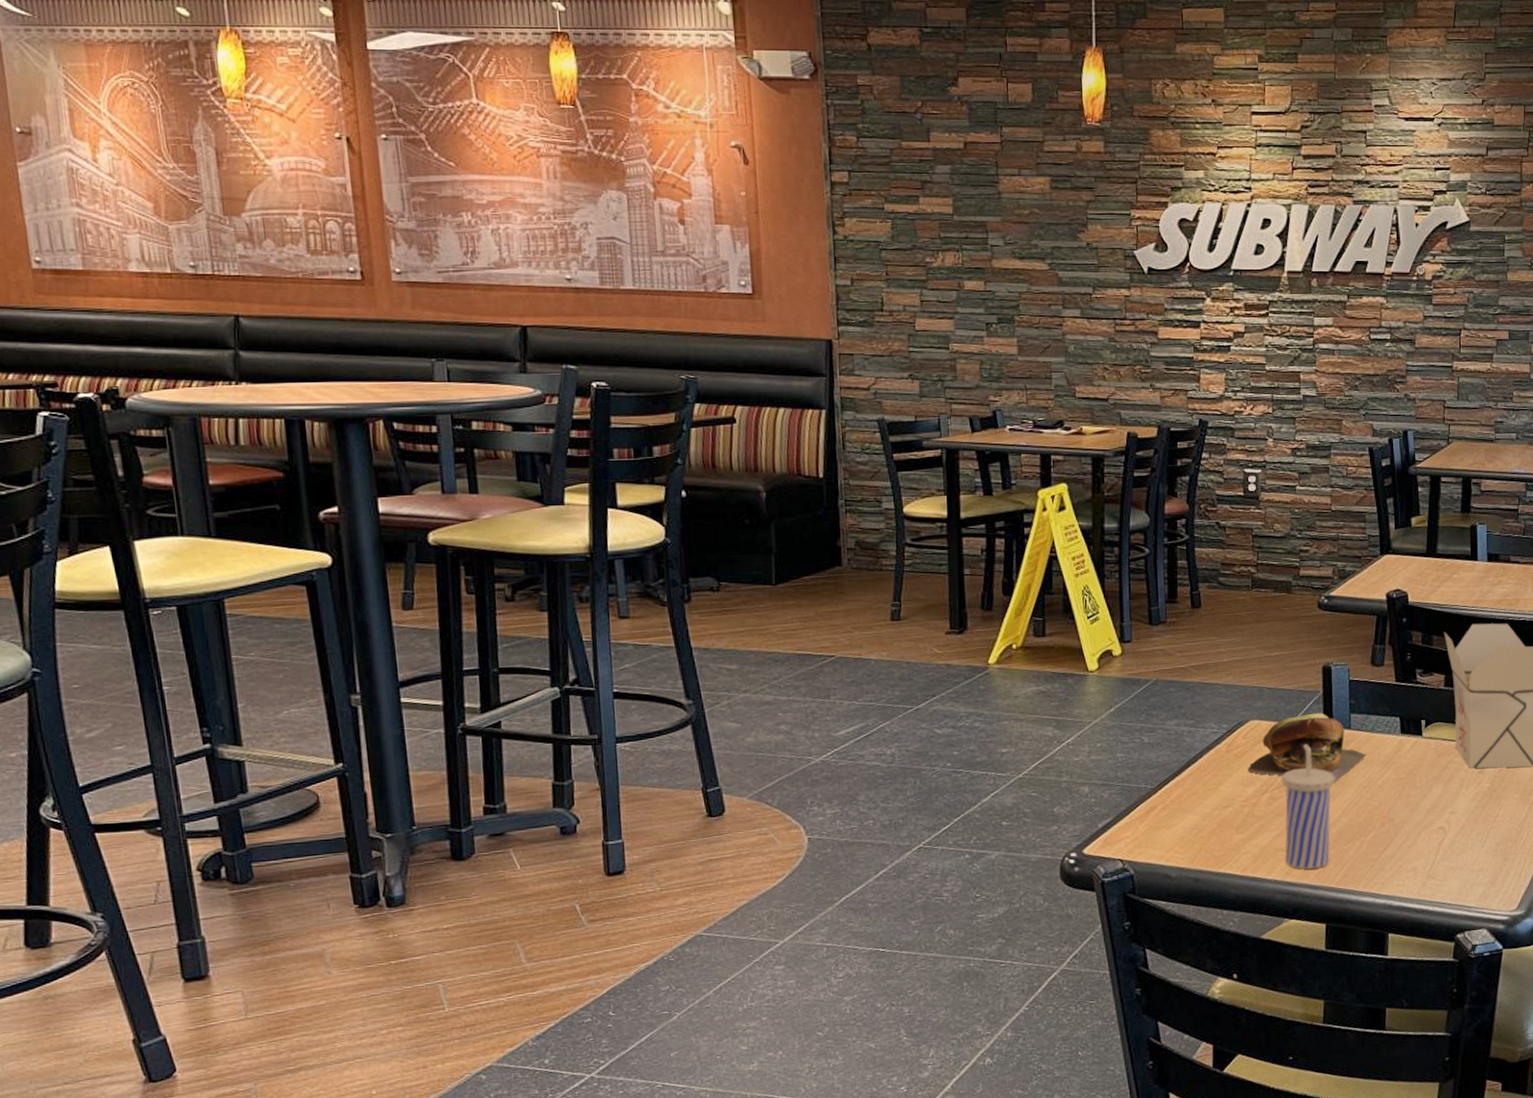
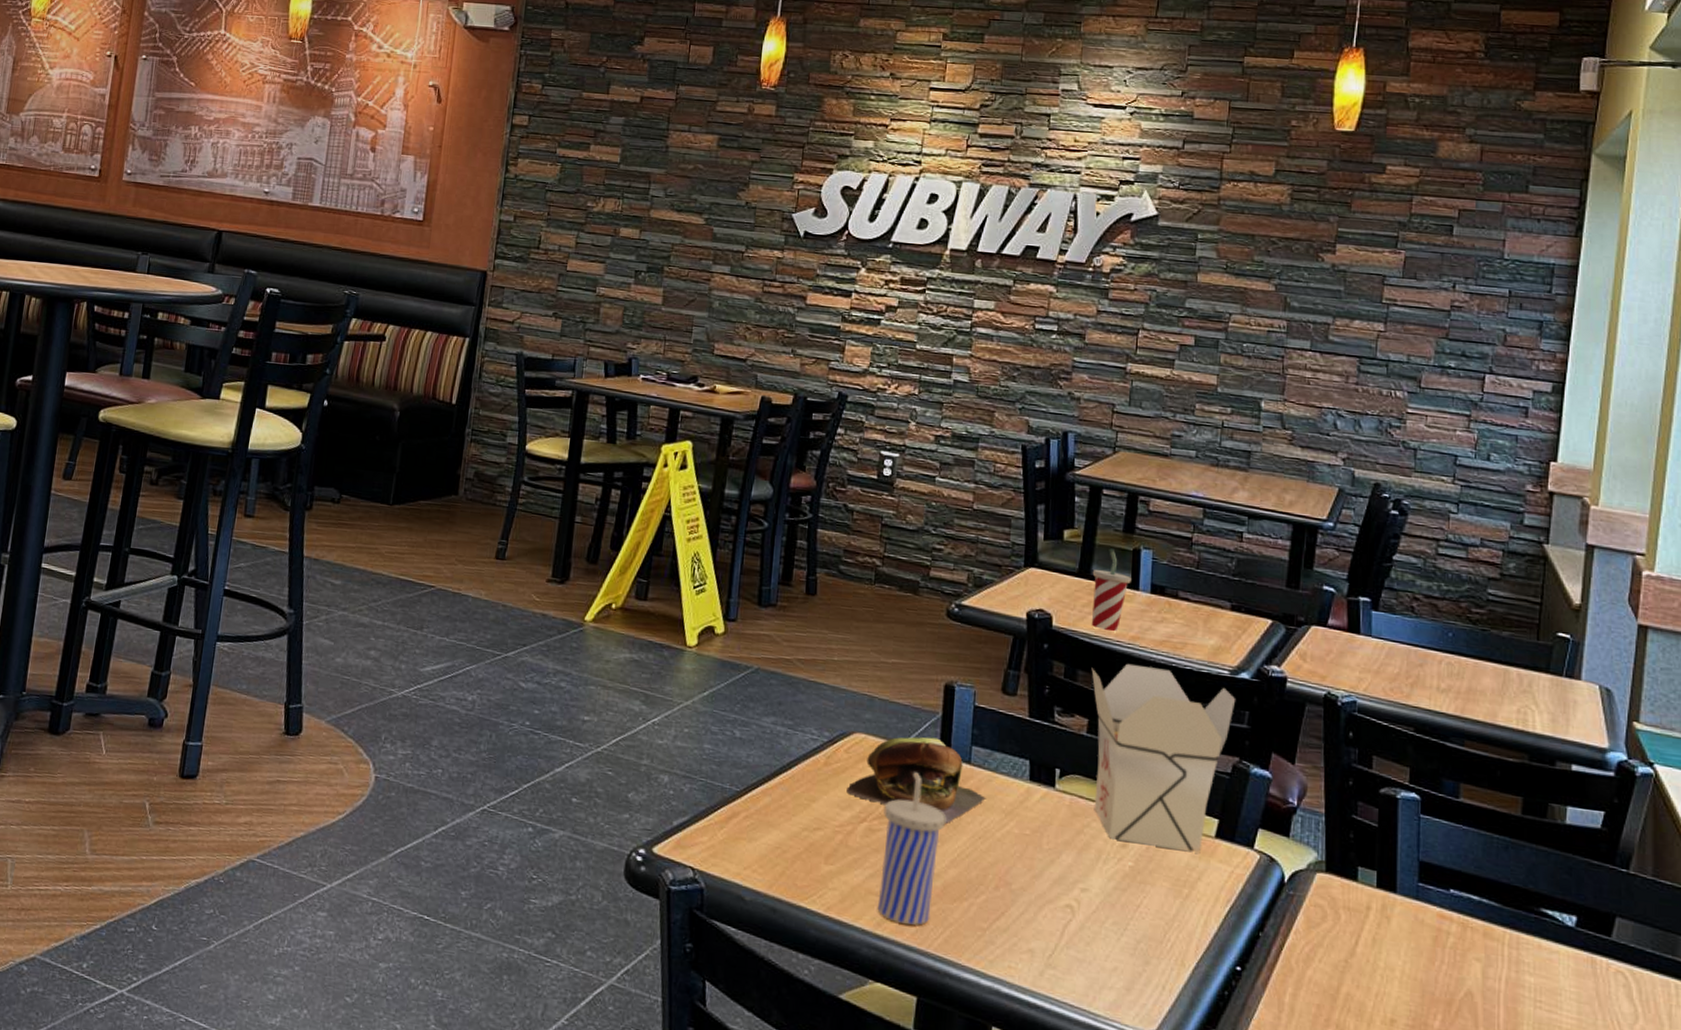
beverage cup: none [1438,528,1471,599] -> present [1091,548,1131,632]

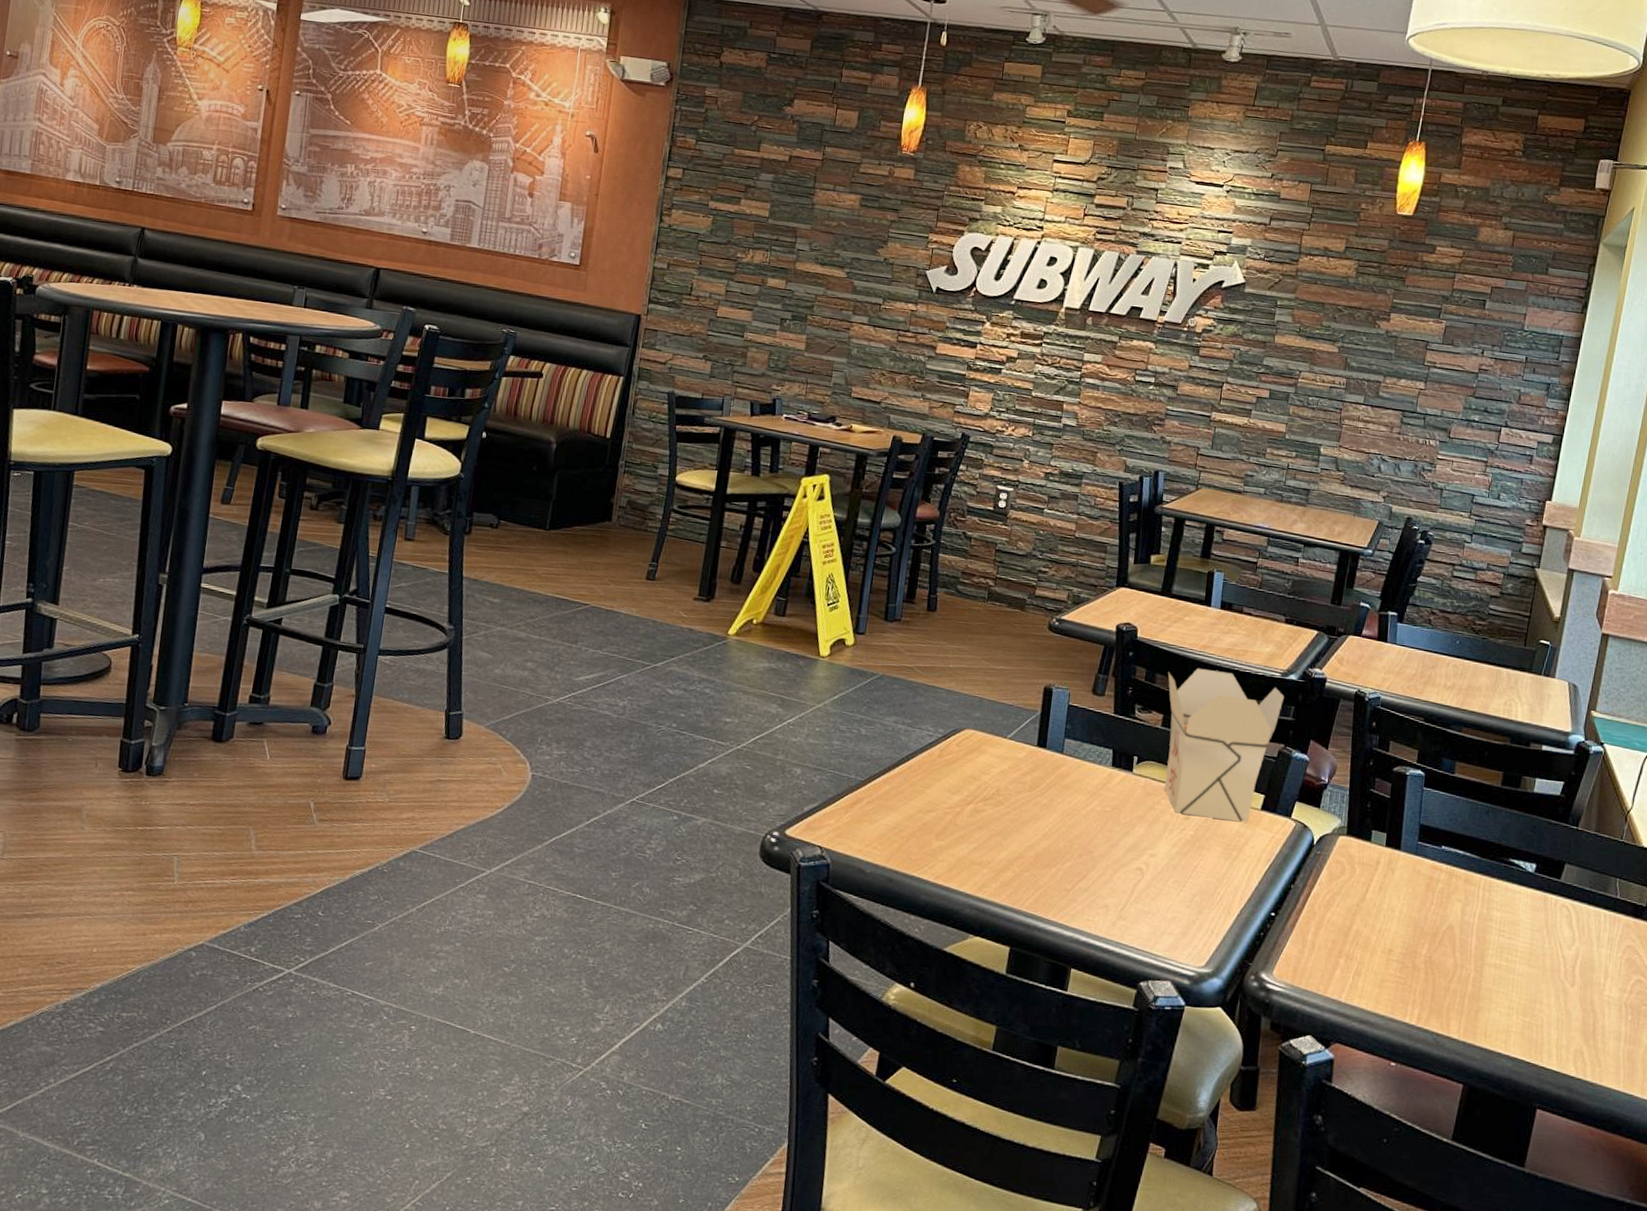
sandwich: present [846,736,986,823] -> none [956,731,1075,804]
beverage cup: present [877,772,945,925] -> none [979,761,1040,889]
beverage cup: present [1091,548,1131,632] -> none [1169,571,1205,642]

